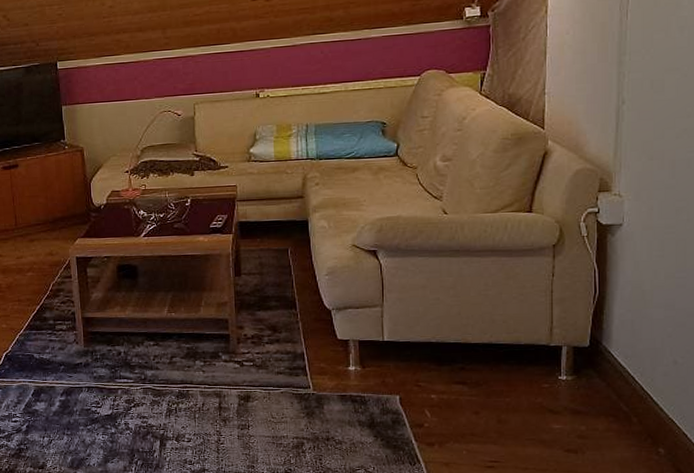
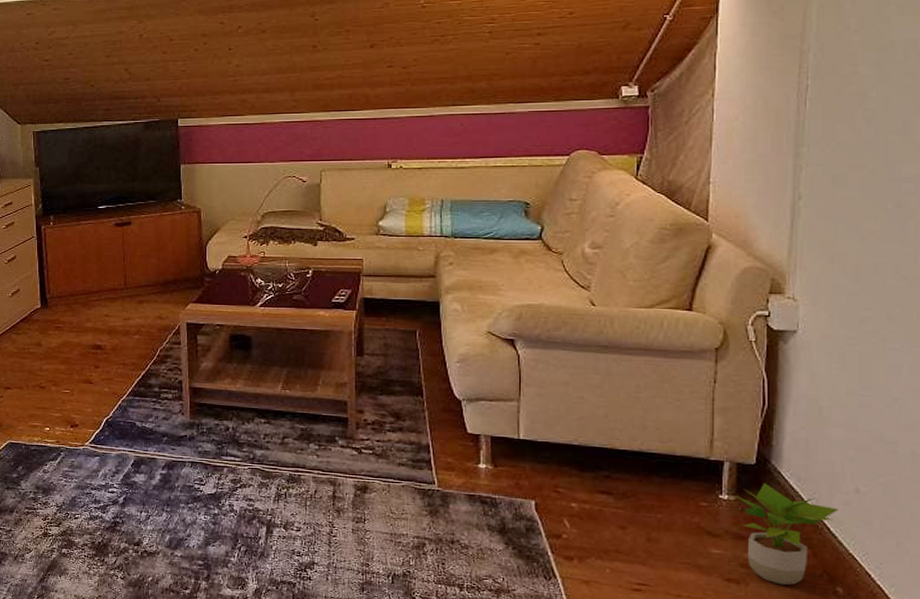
potted plant: none [575,362,660,451] -> present [738,483,839,586]

